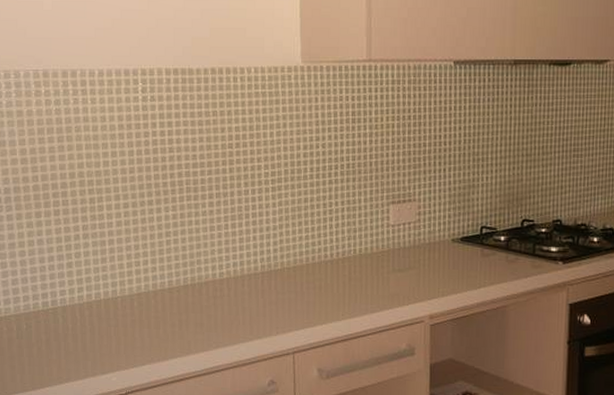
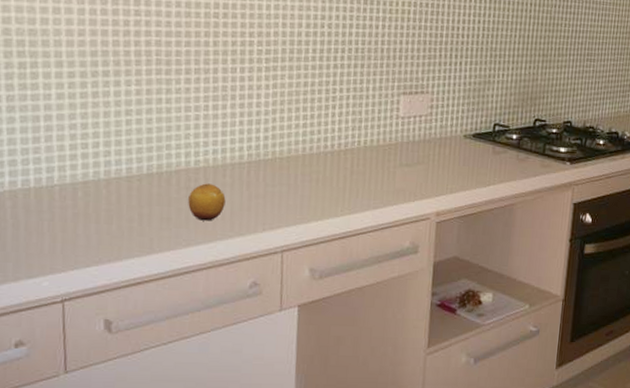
fruit: none [216,292,245,326] -> present [188,183,226,221]

